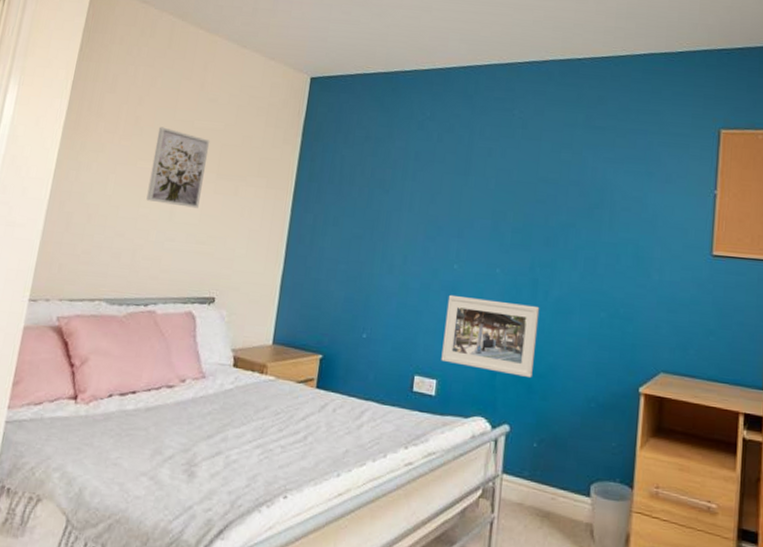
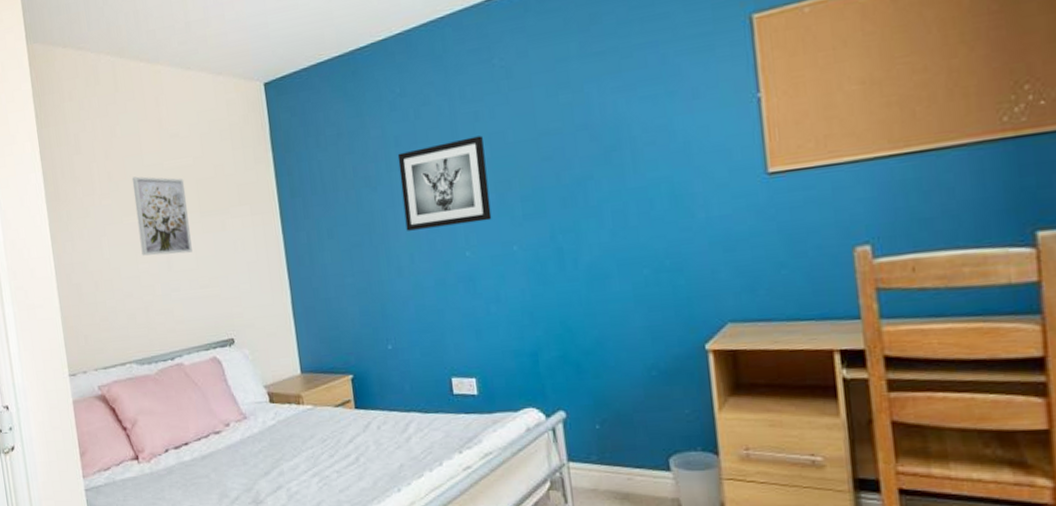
wall art: none [406,166,491,242] -> present [397,135,492,231]
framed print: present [441,294,540,377] -> none [467,277,579,358]

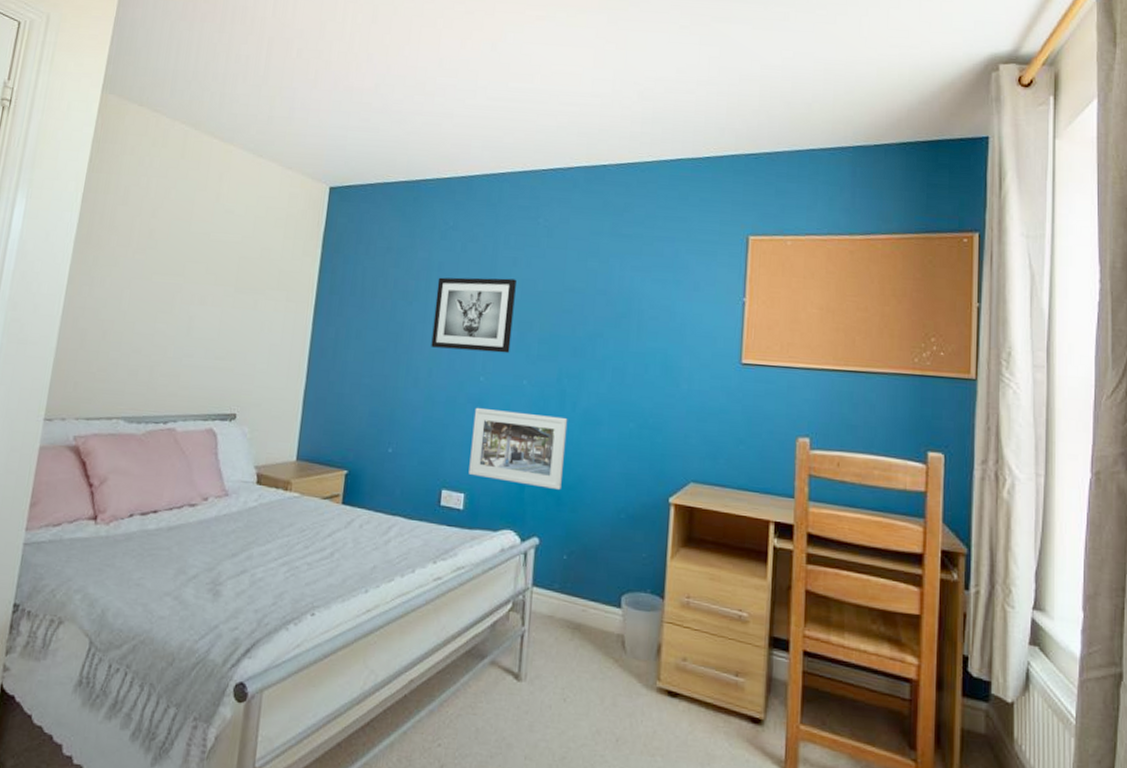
wall art: present [132,176,192,256] -> none [162,239,227,323]
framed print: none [467,277,579,358] -> present [468,407,568,490]

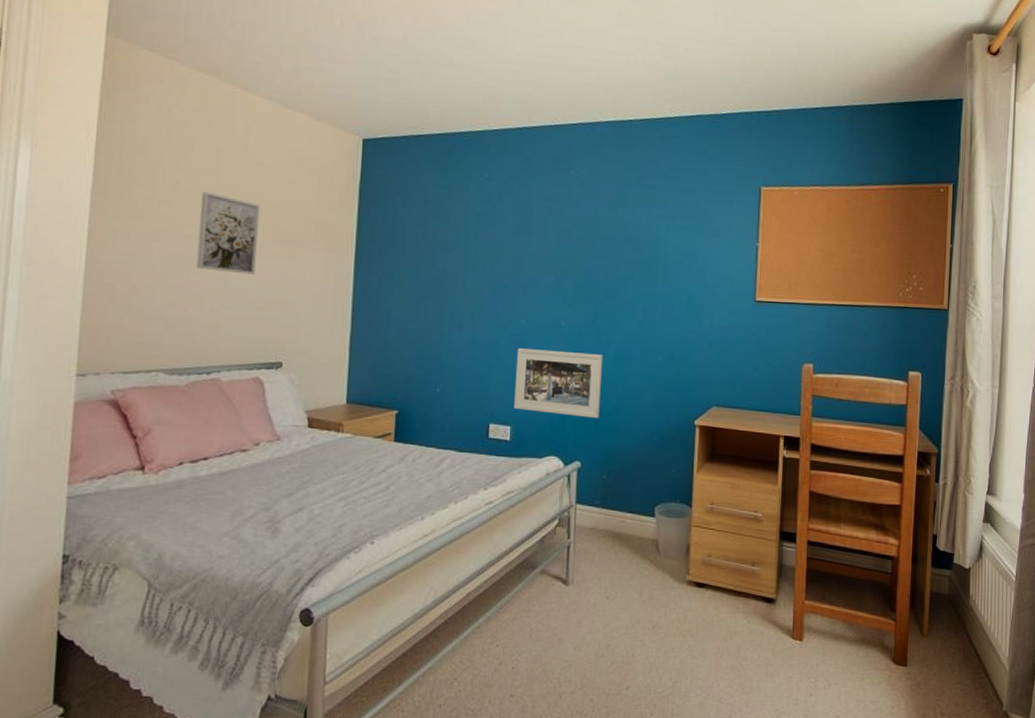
wall art: none [162,239,227,323] -> present [196,191,261,275]
wall art: present [431,277,517,353] -> none [472,227,552,297]

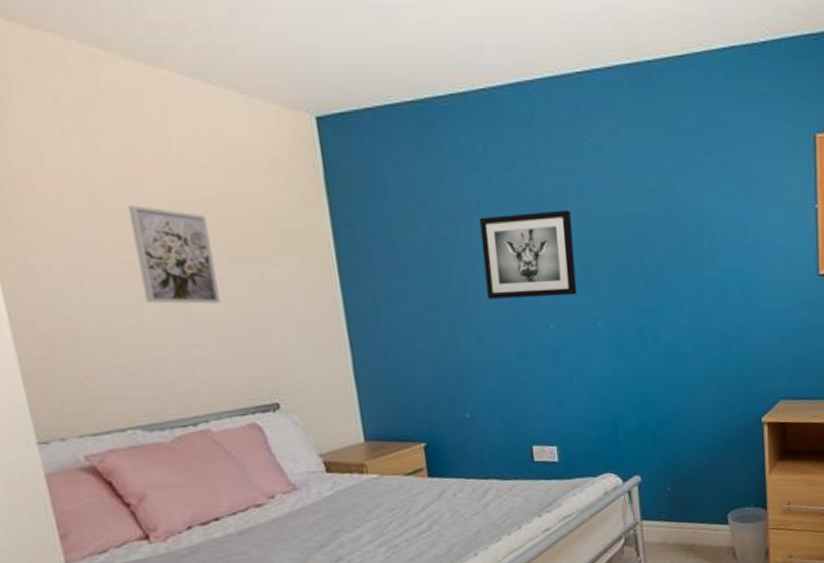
wall art: none [472,227,552,297] -> present [479,210,577,299]
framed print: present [514,347,604,418] -> none [550,354,655,428]

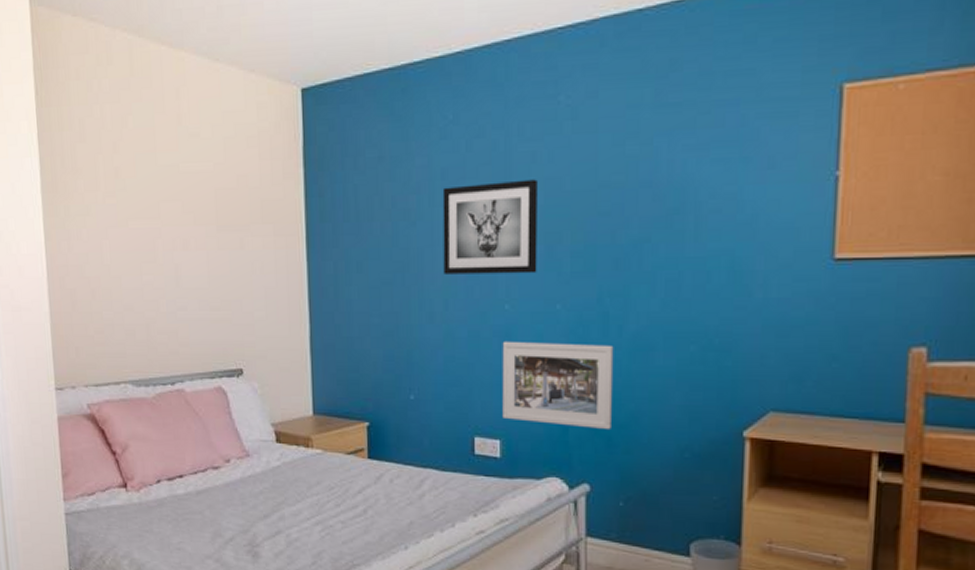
wall art: present [127,205,221,304] -> none [142,176,205,269]
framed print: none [550,354,655,428] -> present [502,341,614,429]

